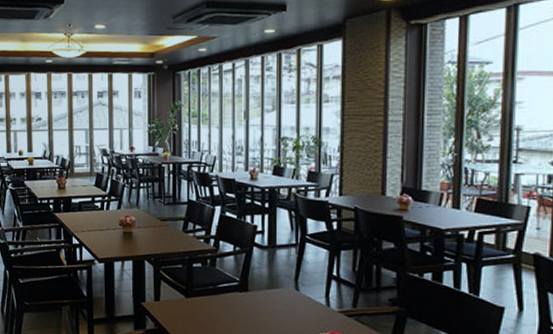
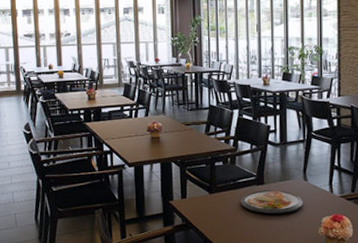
dish: none [220,298,293,327] -> present [240,190,303,215]

